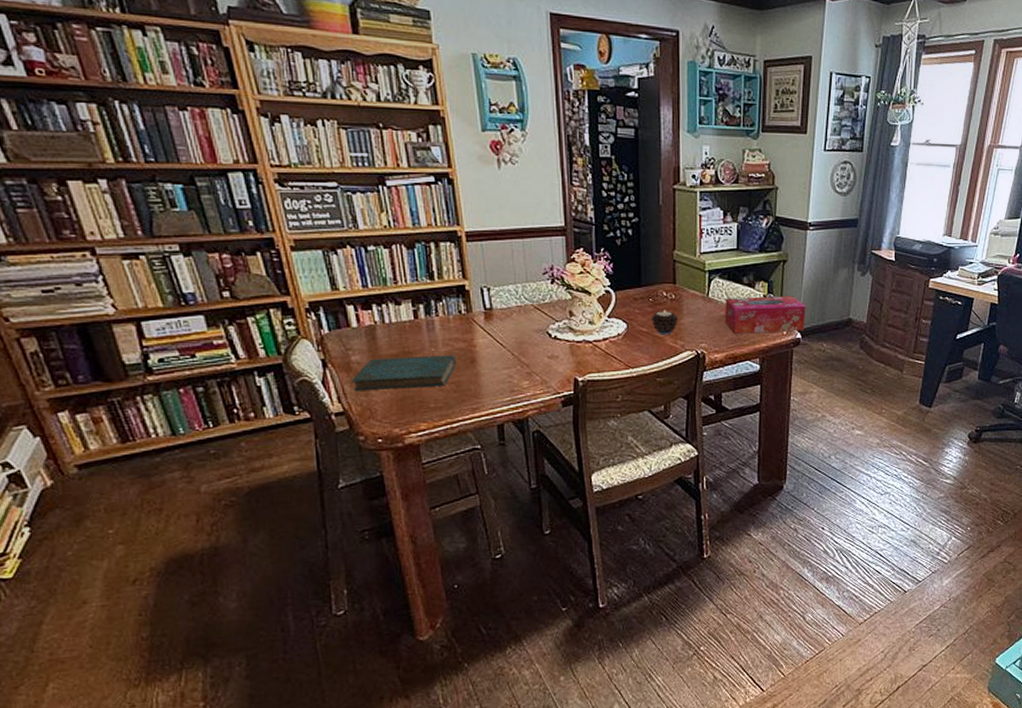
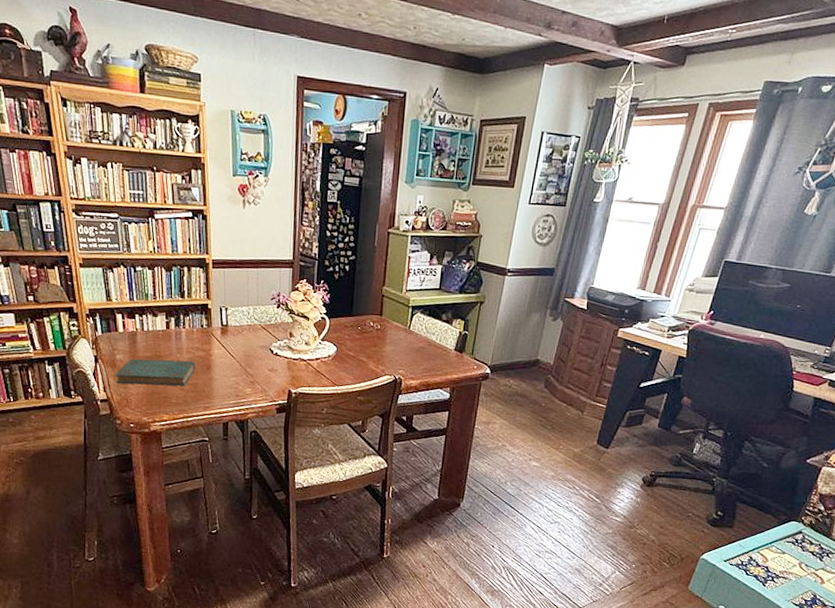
candle: present [652,309,679,335] -> none [358,337,382,360]
tissue box: present [724,296,806,334] -> none [422,332,498,367]

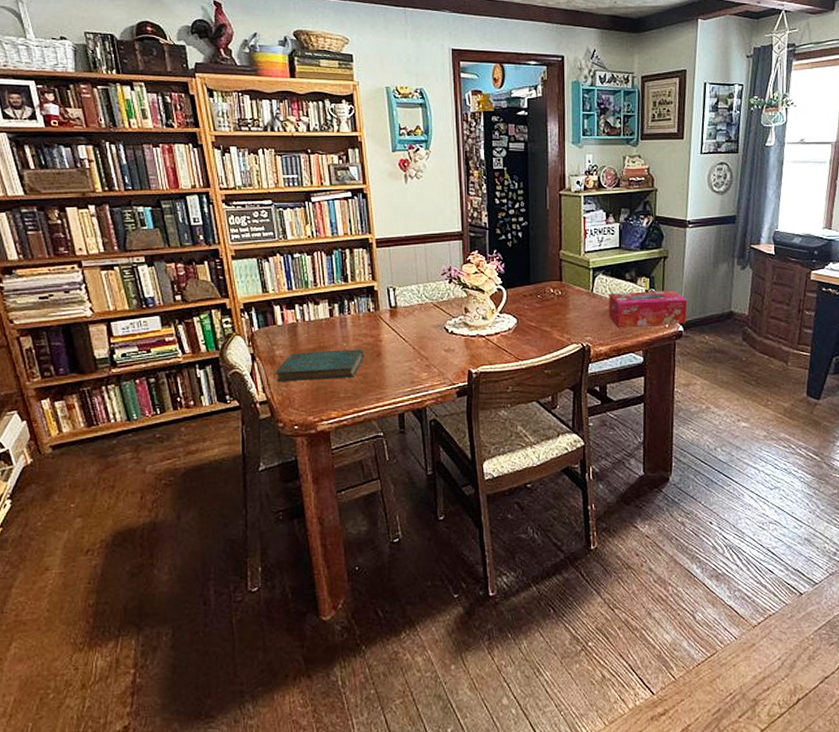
tissue box: none [422,332,498,367] -> present [608,290,688,327]

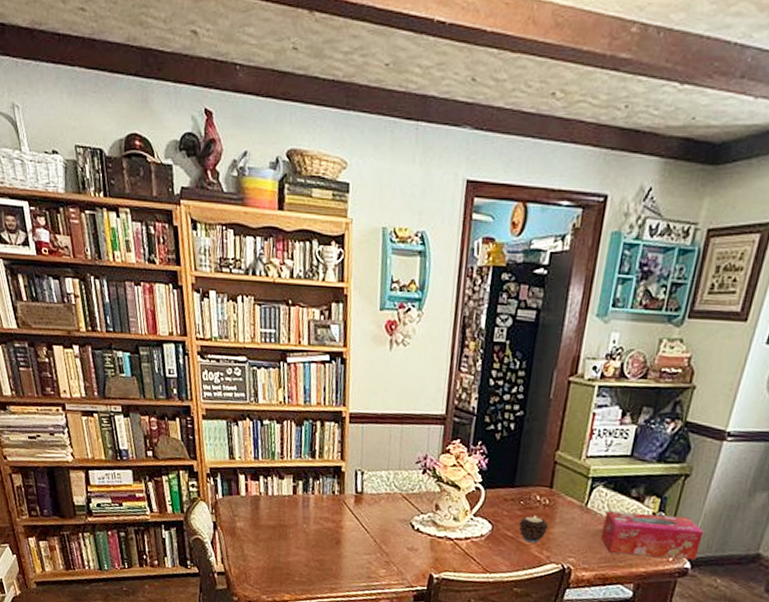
book: present [275,349,365,382] -> none [234,527,324,563]
candle: none [540,305,565,329] -> present [518,515,549,543]

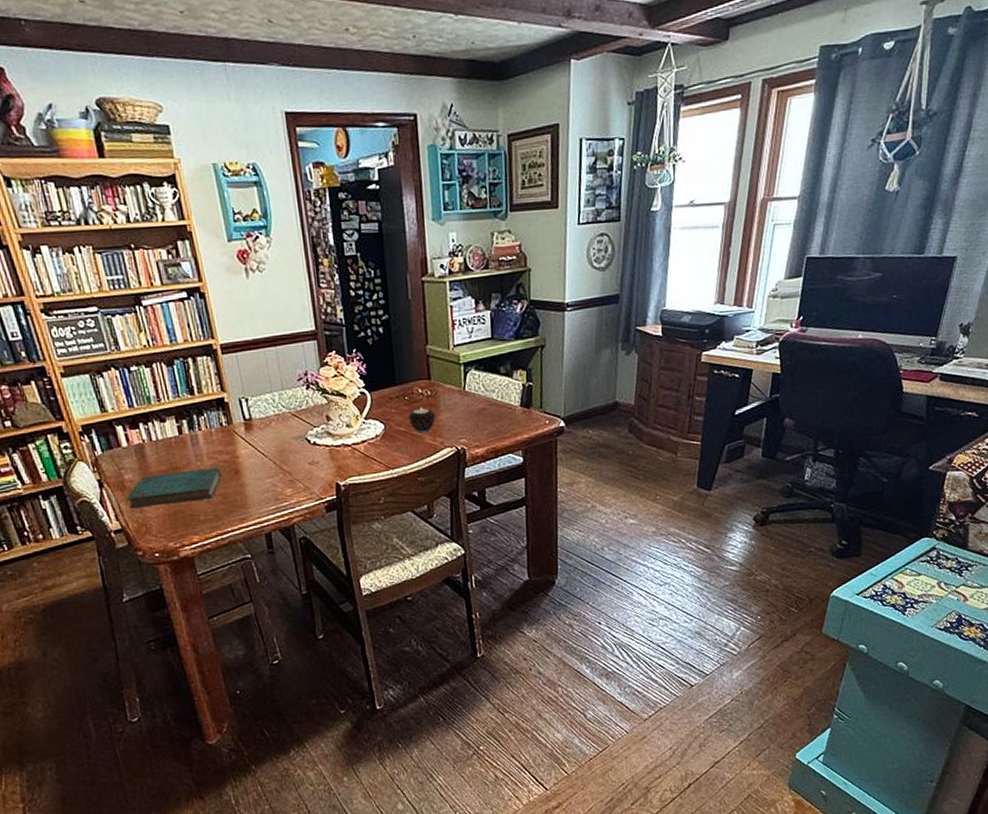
book: none [234,527,324,563] -> present [126,467,222,509]
tissue box: present [600,511,704,560] -> none [482,383,569,427]

